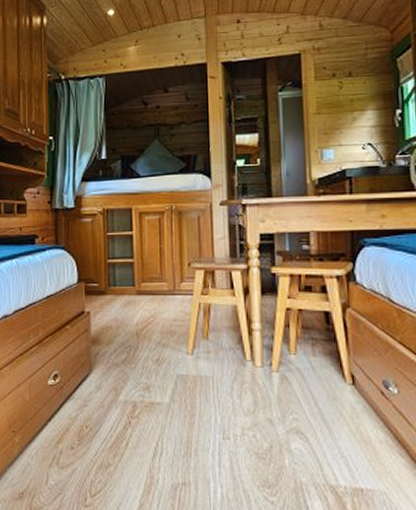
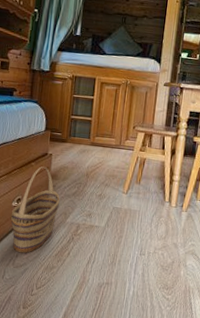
basket: none [49,329,107,448] -> present [11,166,60,254]

